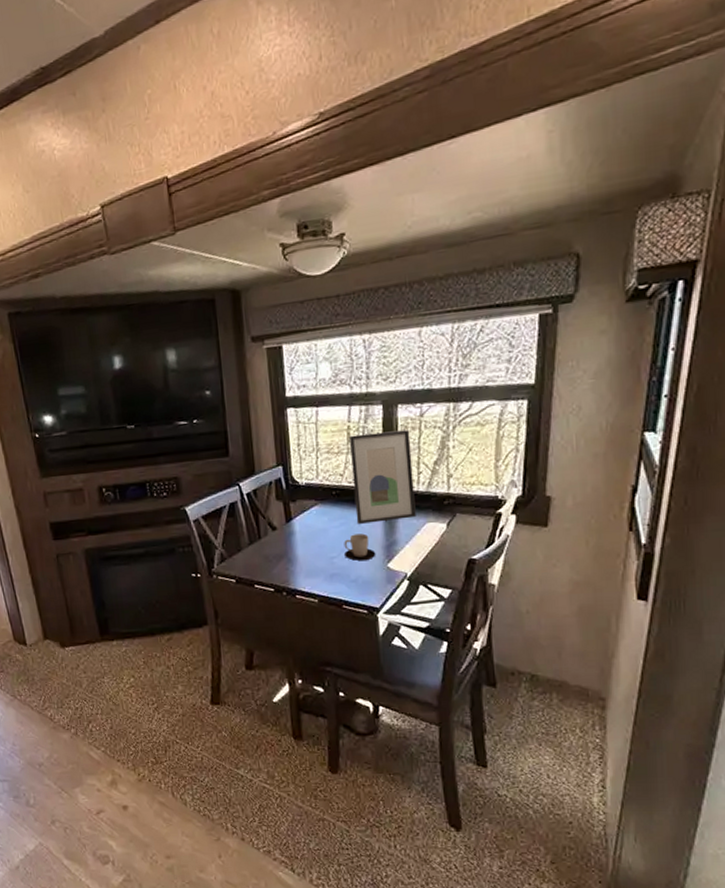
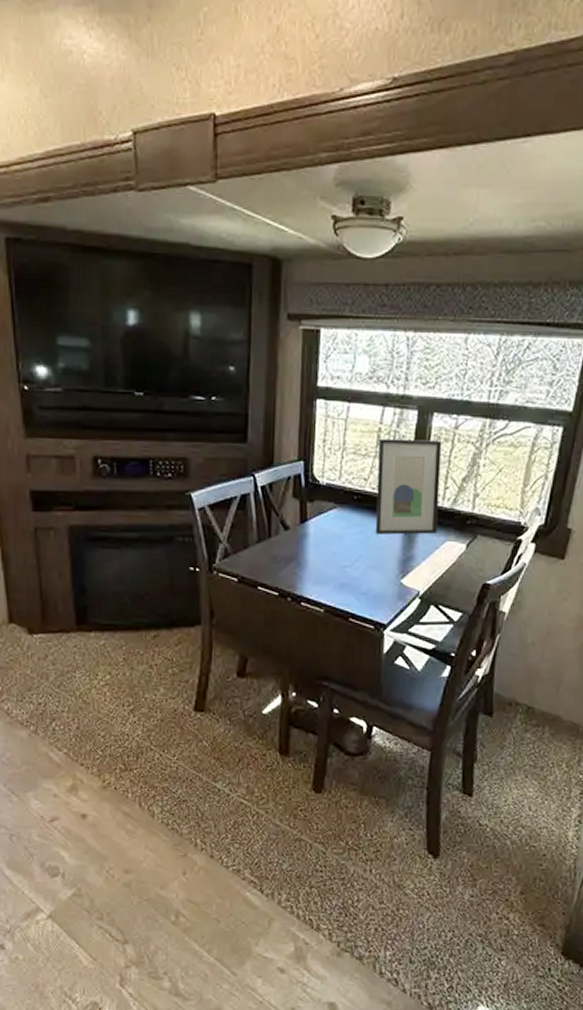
cup: present [344,533,376,561] -> none [358,544,391,573]

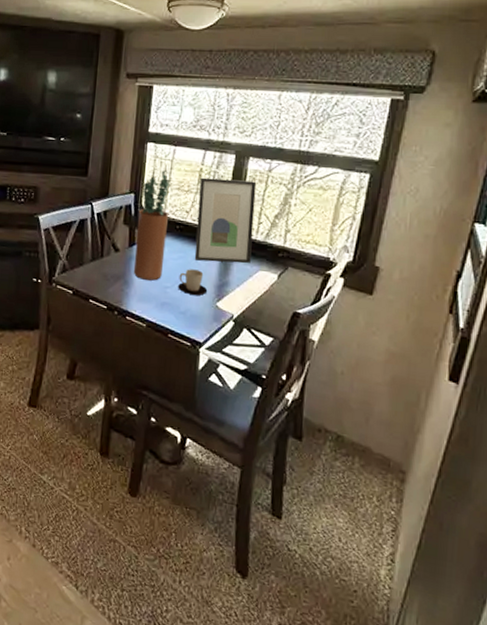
vase: none [306,424,344,560] -> present [133,164,170,281]
cup: none [358,544,391,573] -> present [178,269,208,295]

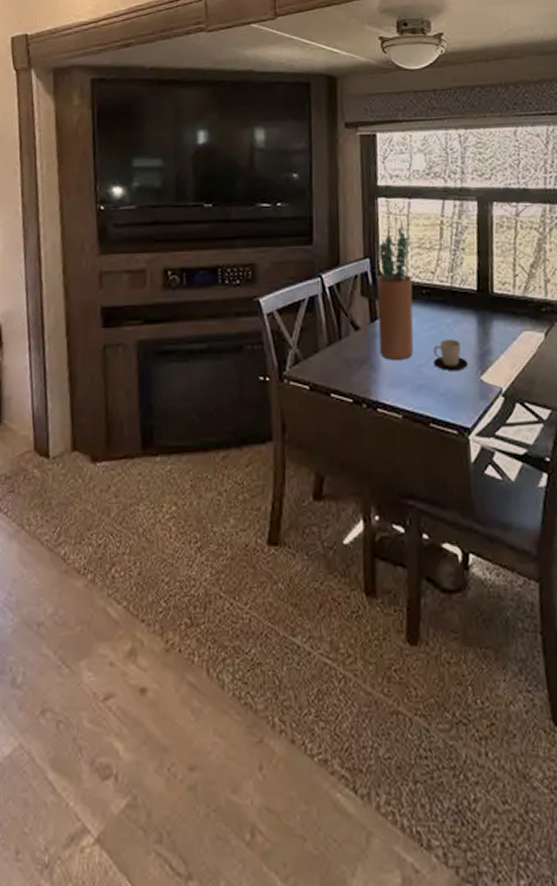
picture frame: present [194,177,257,264] -> none [442,227,512,328]

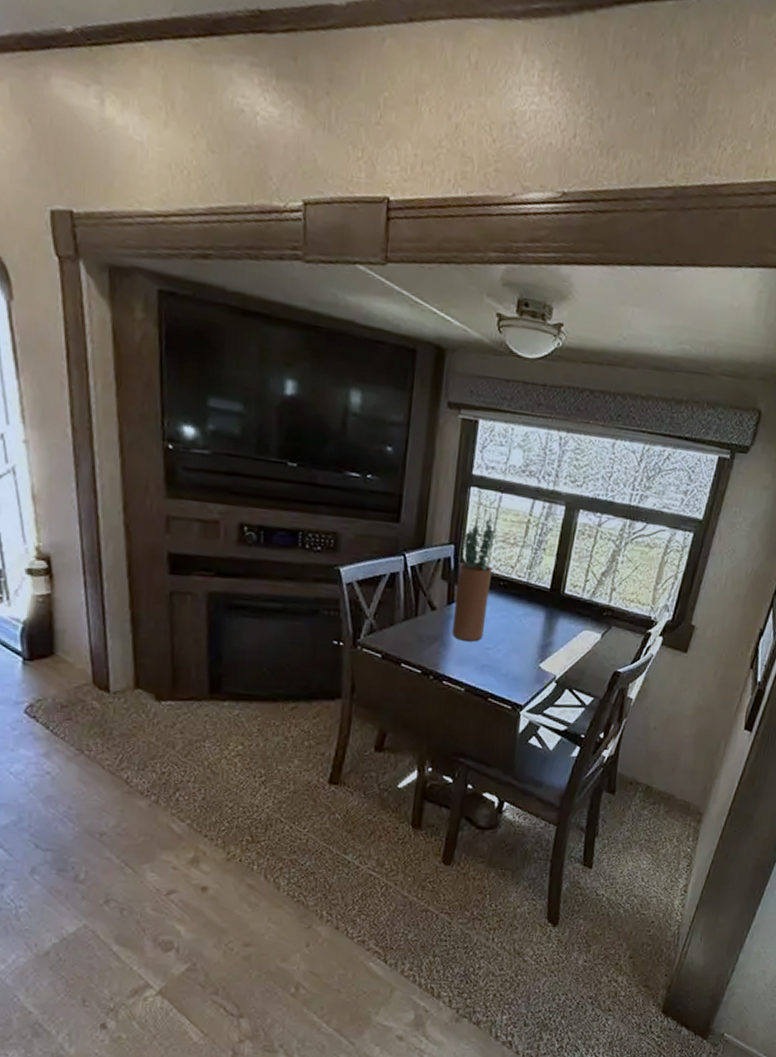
cup: present [433,339,469,370] -> none [500,628,531,657]

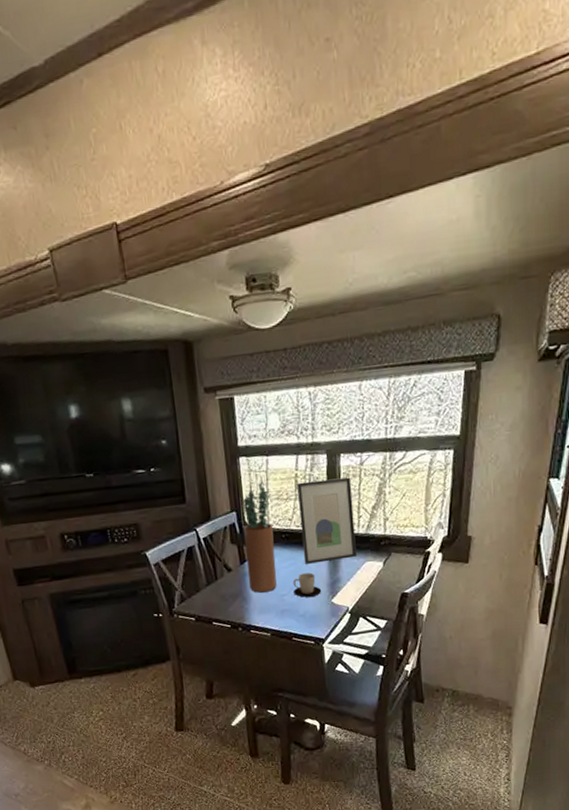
cup: none [500,628,531,657] -> present [293,573,322,597]
picture frame: none [518,529,586,623] -> present [297,476,357,564]

